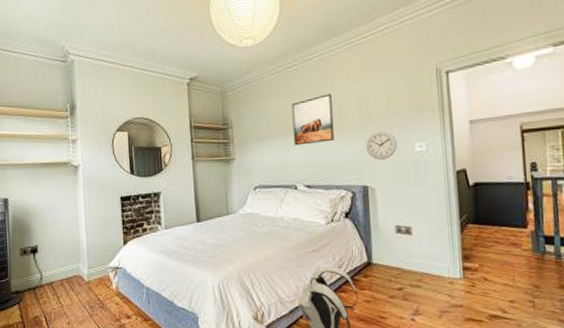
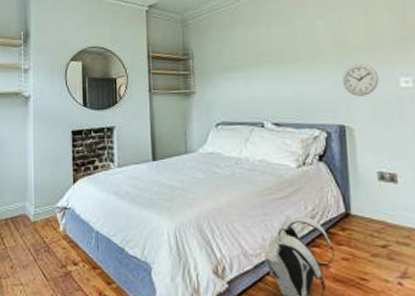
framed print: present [291,94,334,146] -> none [258,22,306,79]

